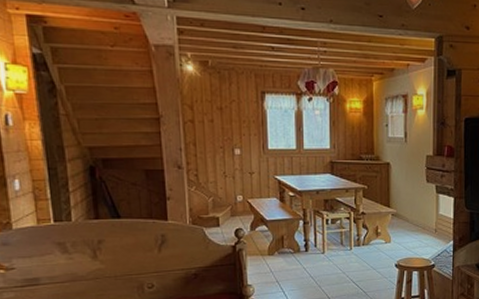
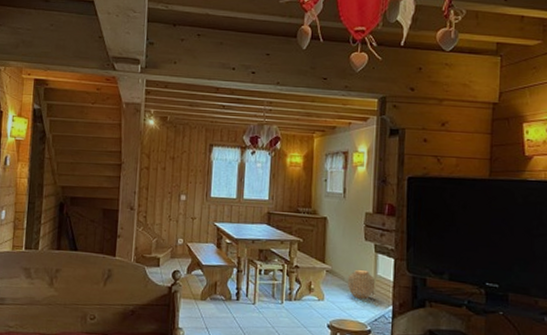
woven basket: none [412,210,437,238] -> present [348,269,375,300]

